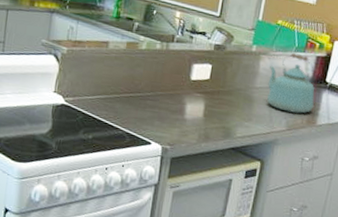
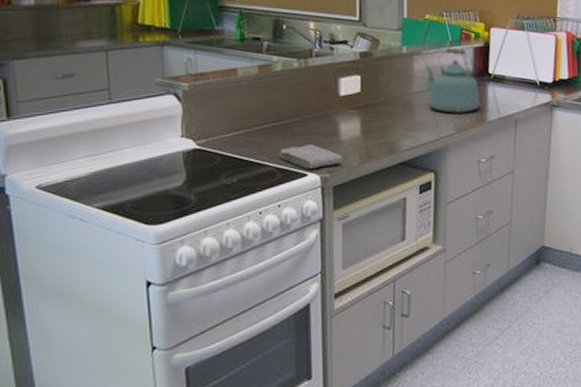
washcloth: none [130,116,184,139] -> present [279,144,343,169]

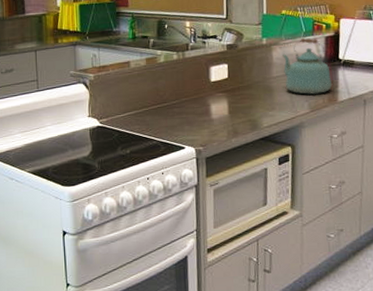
washcloth: present [279,144,343,169] -> none [162,122,214,143]

